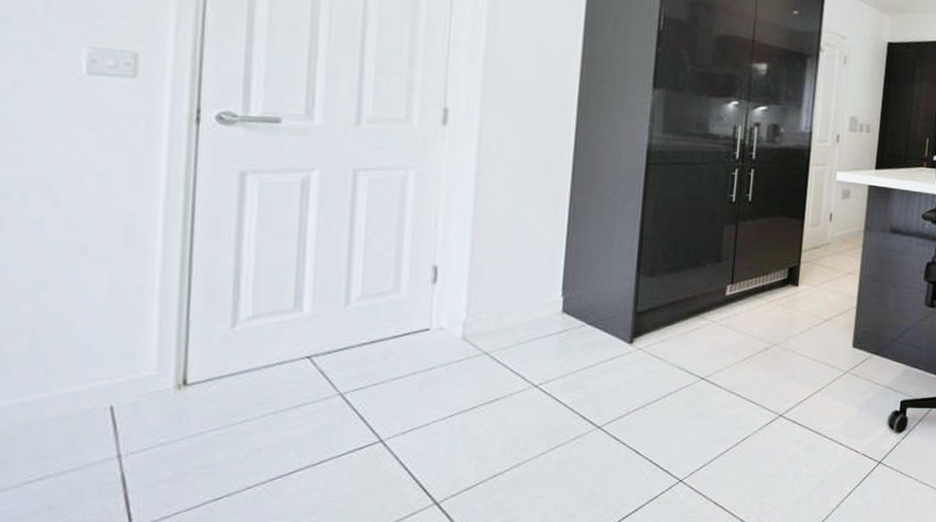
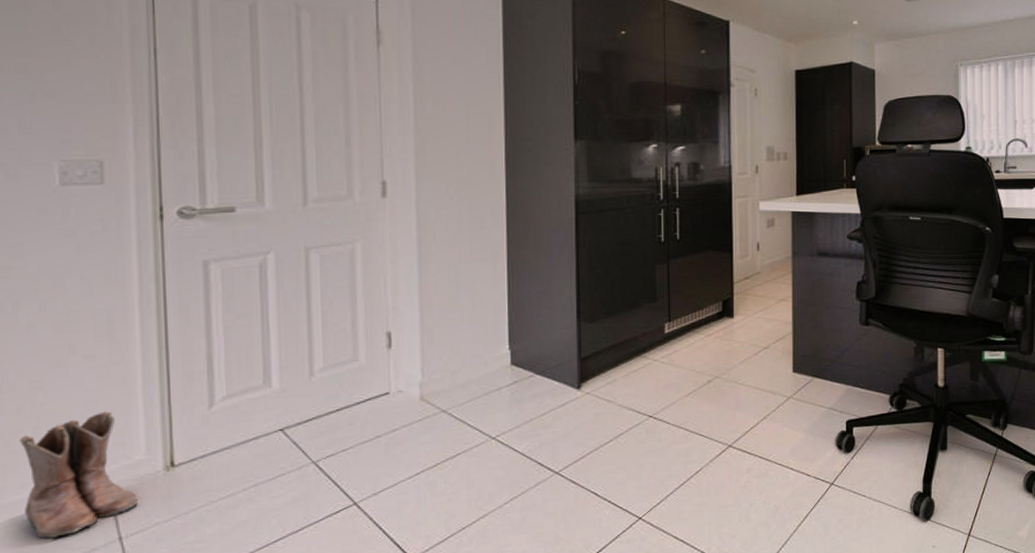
boots: none [13,320,143,449] -> present [18,411,138,539]

